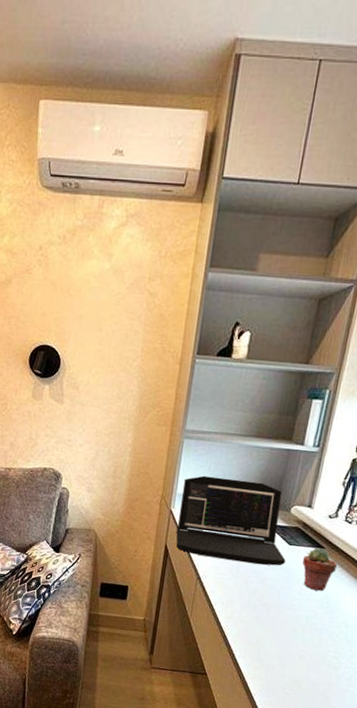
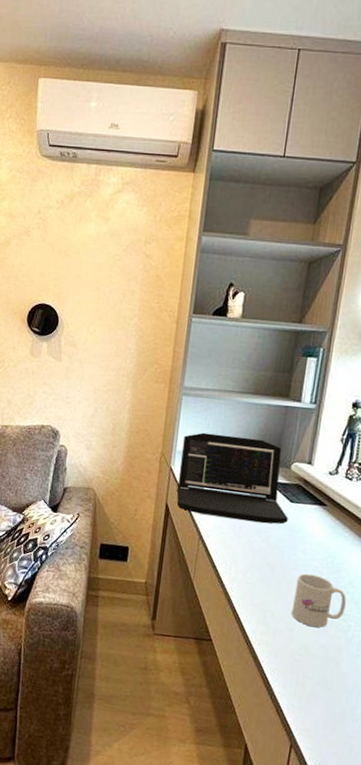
mug: none [285,613,339,664] -> present [292,573,346,627]
potted succulent: present [302,547,337,591] -> none [305,505,340,550]

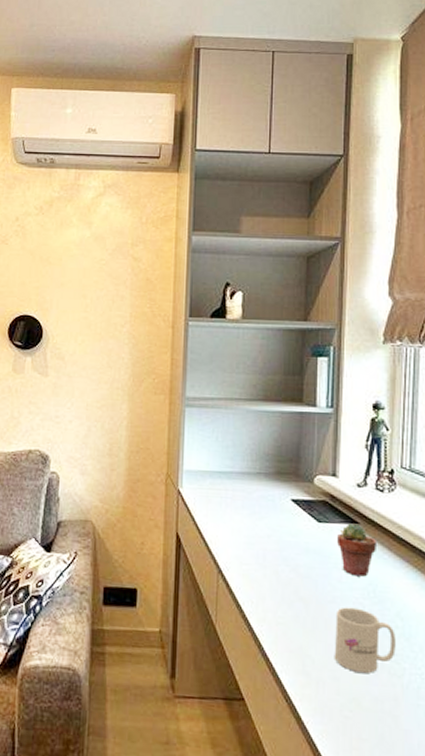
laptop: present [176,432,288,525] -> none [187,447,317,550]
potted succulent: none [305,505,340,550] -> present [337,523,376,577]

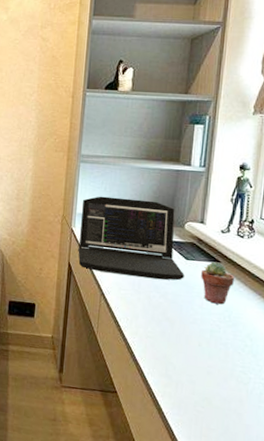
laptop: none [187,447,317,550] -> present [78,196,184,281]
mug: present [335,607,396,673] -> none [193,327,245,380]

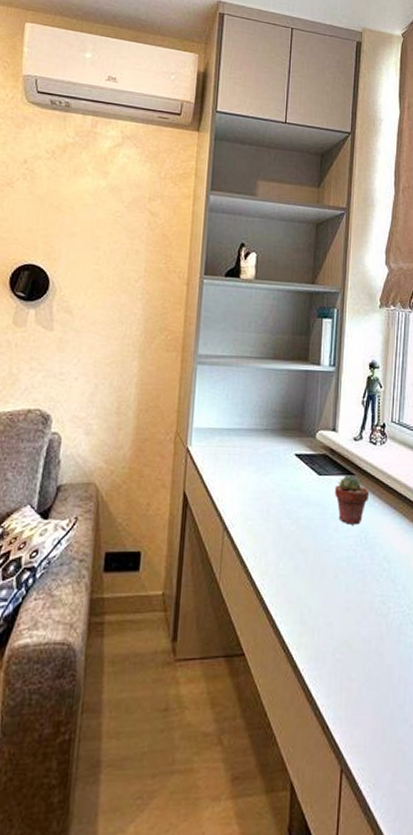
laptop: present [78,196,184,281] -> none [195,405,317,503]

